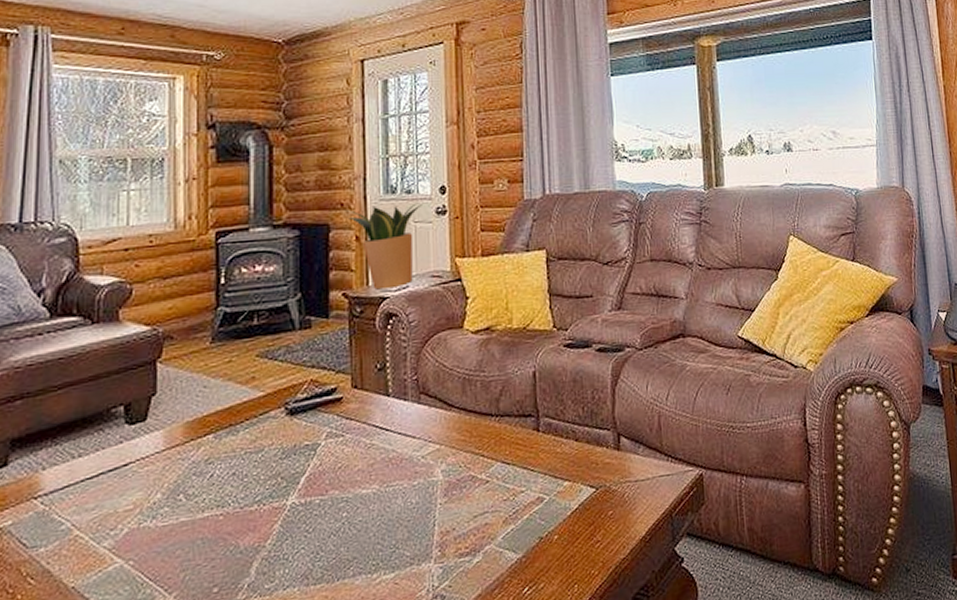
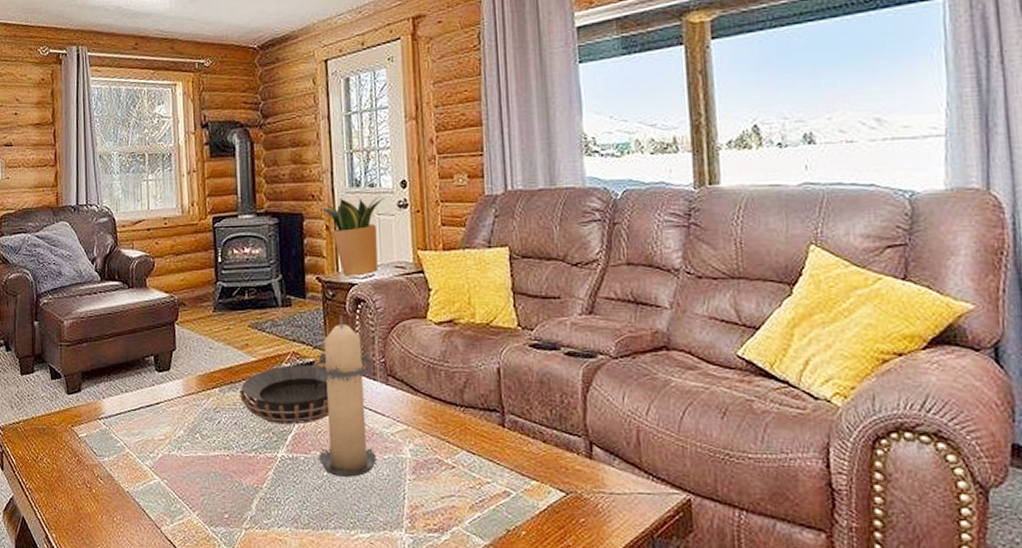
decorative bowl: none [240,391,352,467] -> present [239,365,330,425]
candle: none [333,332,406,516] -> present [312,314,378,477]

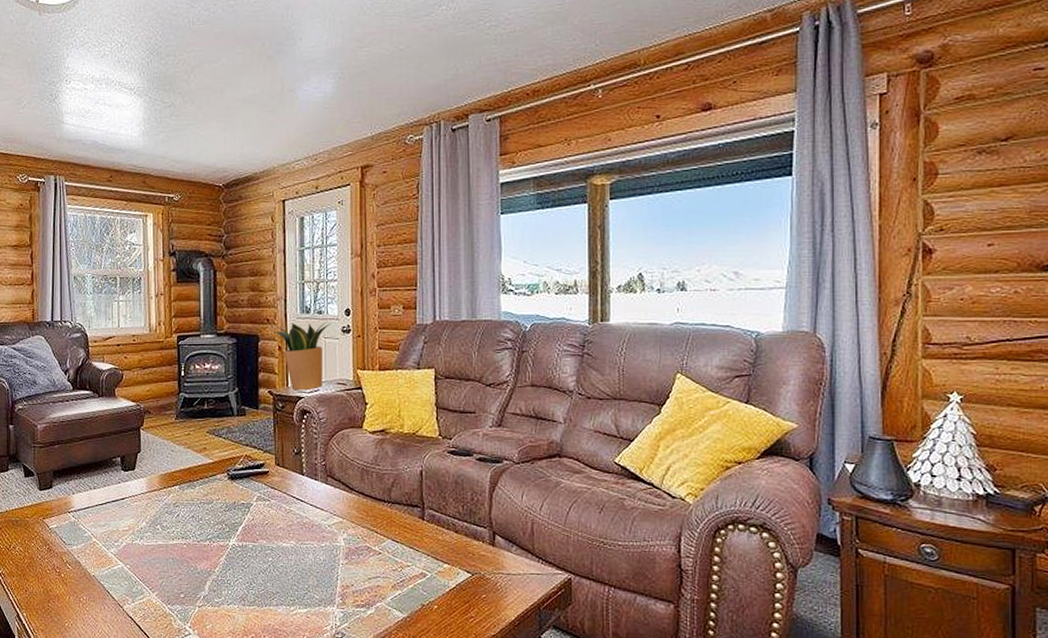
decorative bowl: present [239,365,330,425] -> none [196,467,276,518]
candle: present [312,314,378,477] -> none [262,423,316,562]

